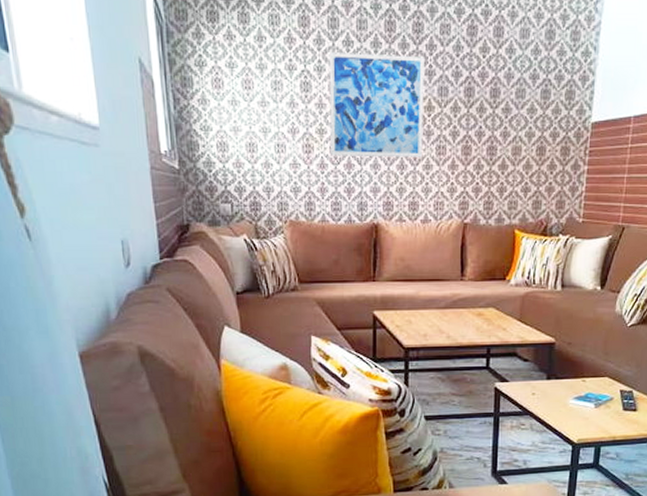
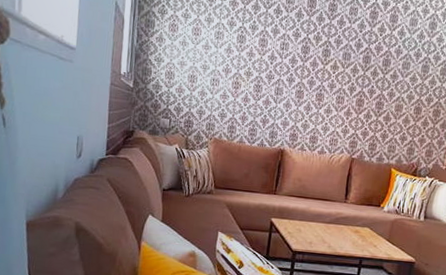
wall art: present [328,51,424,158] -> none [254,15,335,103]

